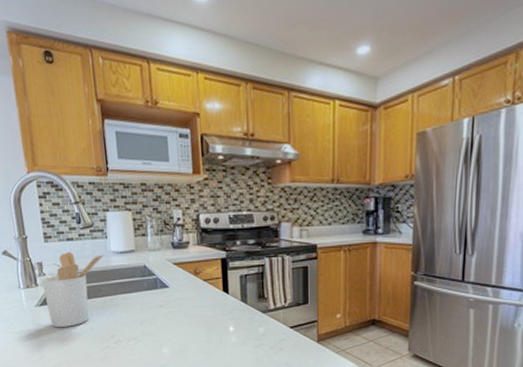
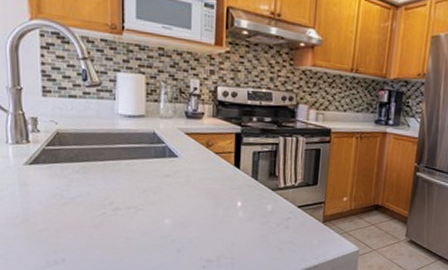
utensil holder: present [41,252,105,328] -> none [34,110,111,190]

